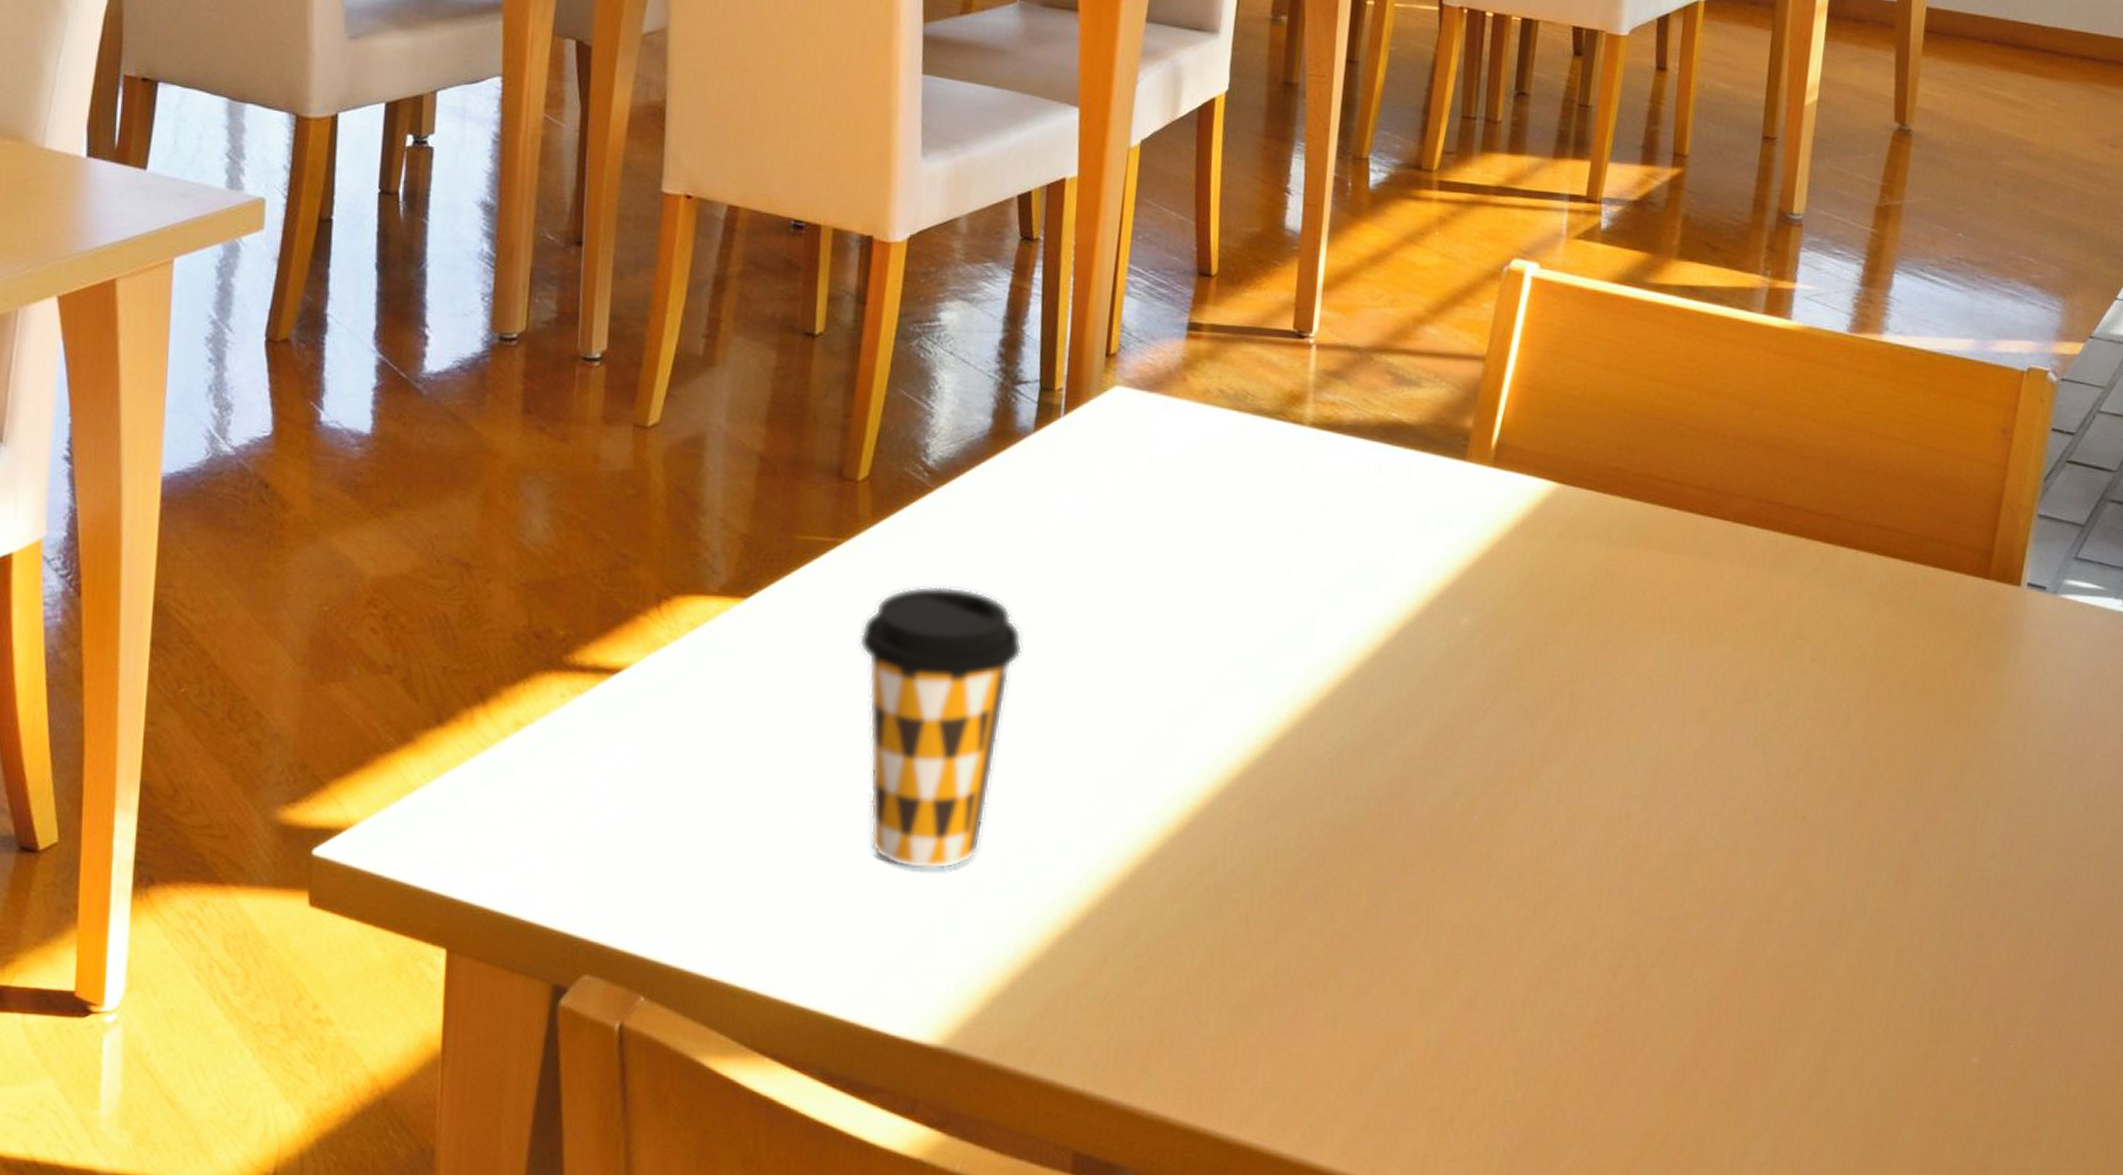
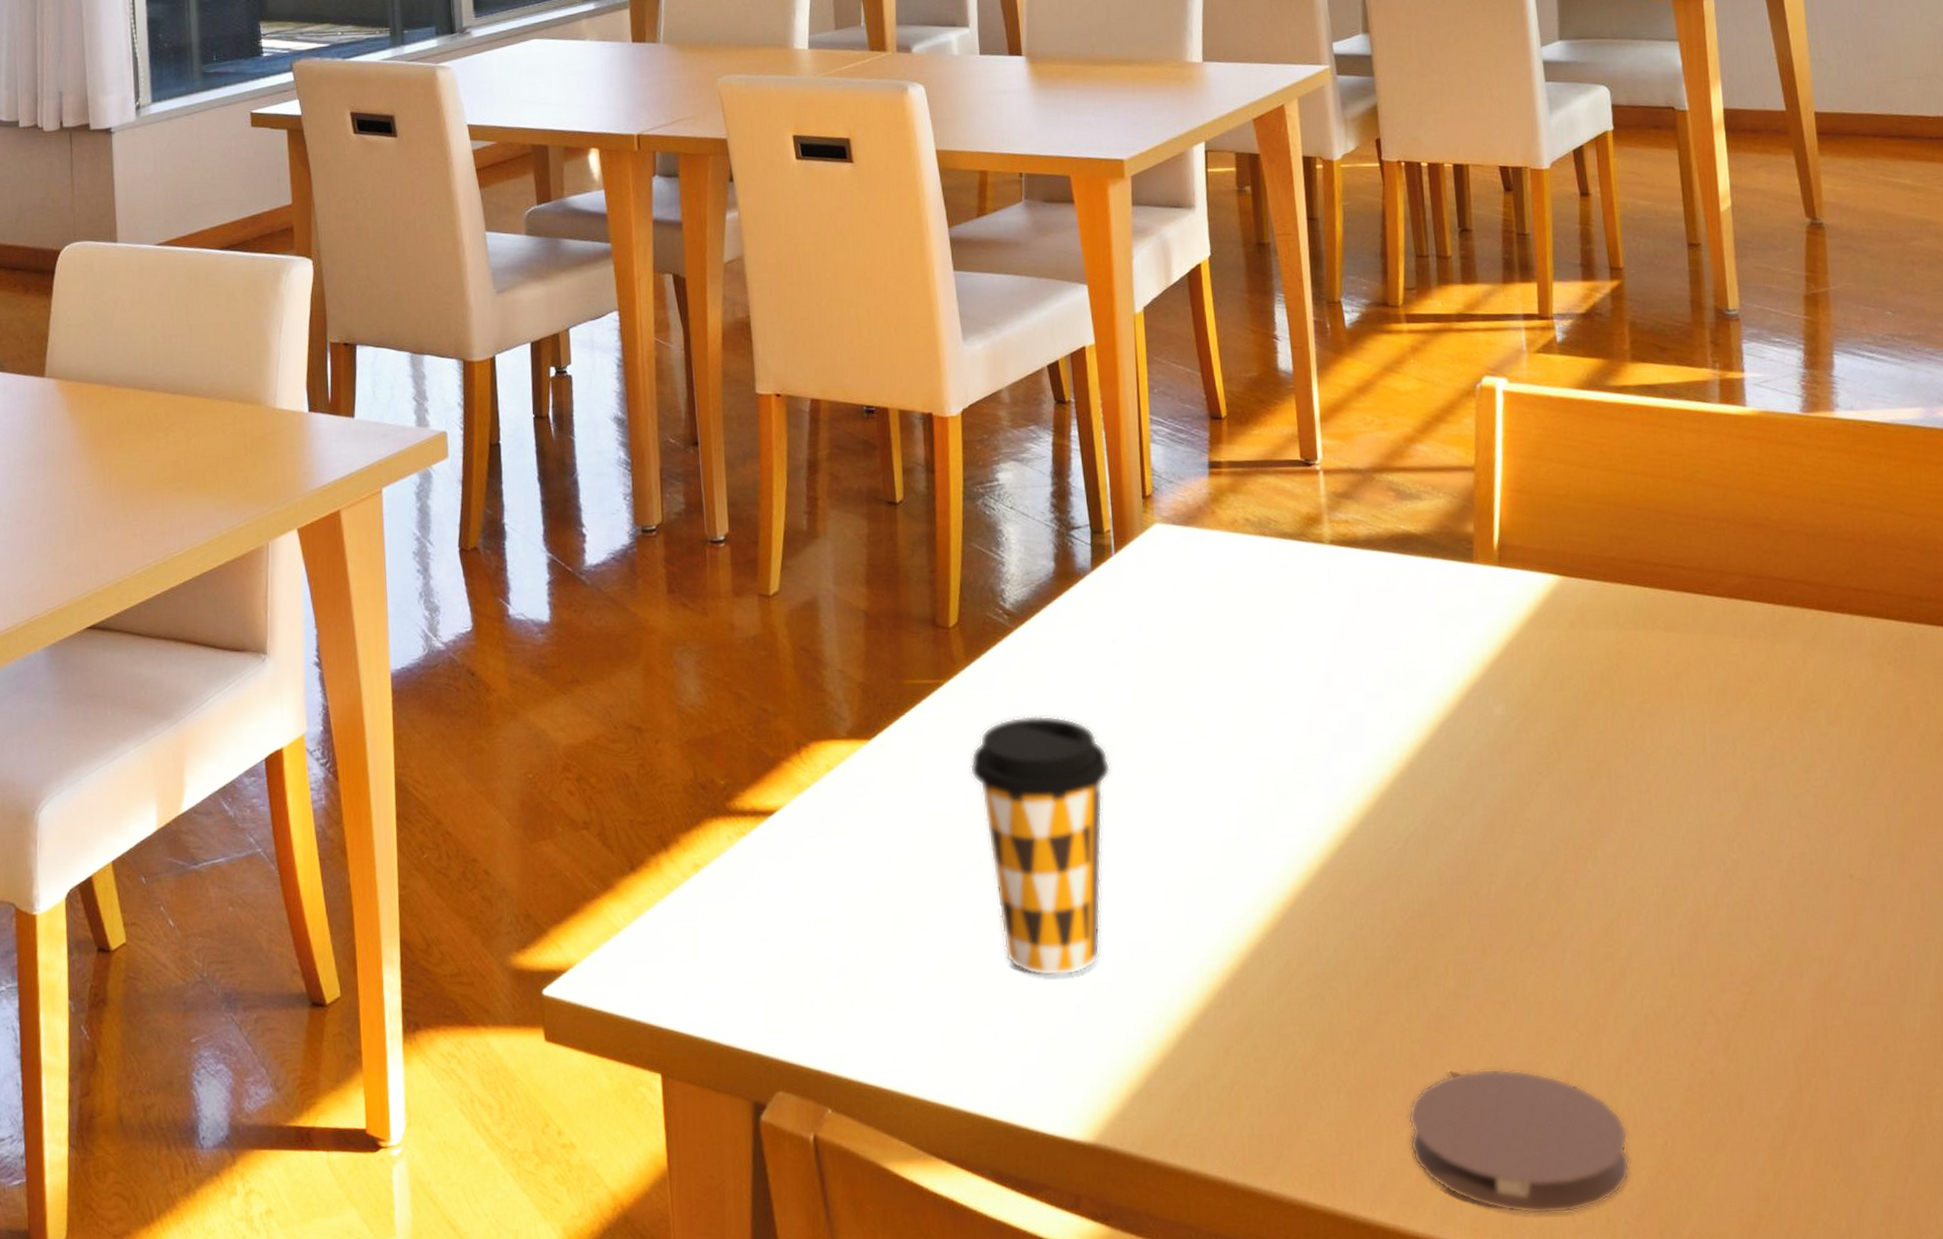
coaster: none [1289,991,1523,1140] -> present [1407,1068,1630,1215]

